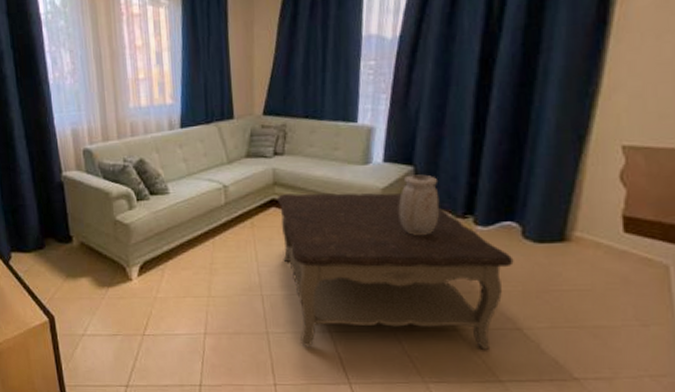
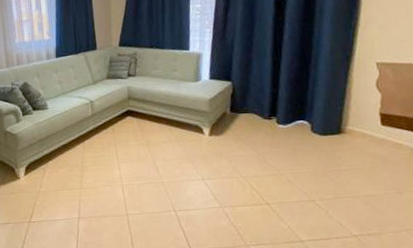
coffee table: present [276,192,514,350] -> none [131,101,307,224]
vase: present [398,174,440,235] -> none [222,88,252,133]

